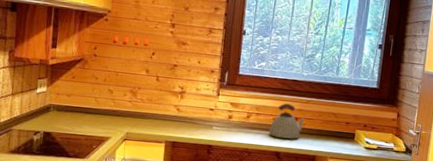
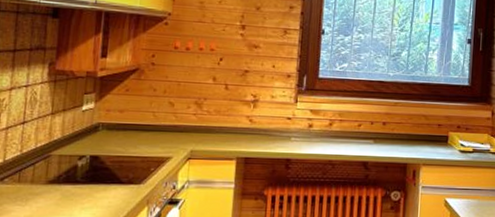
kettle: present [268,103,306,139] -> none [354,107,394,146]

